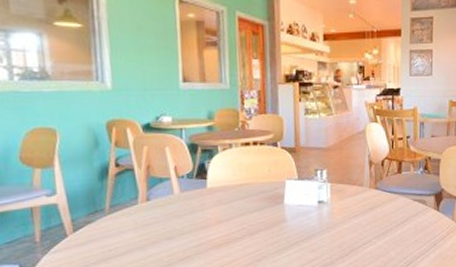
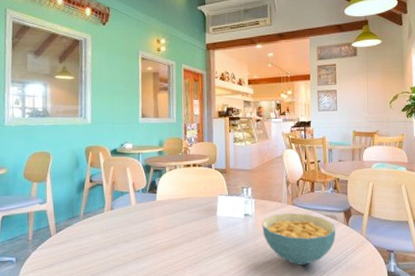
cereal bowl: none [339,198,425,257] -> present [262,212,336,265]

